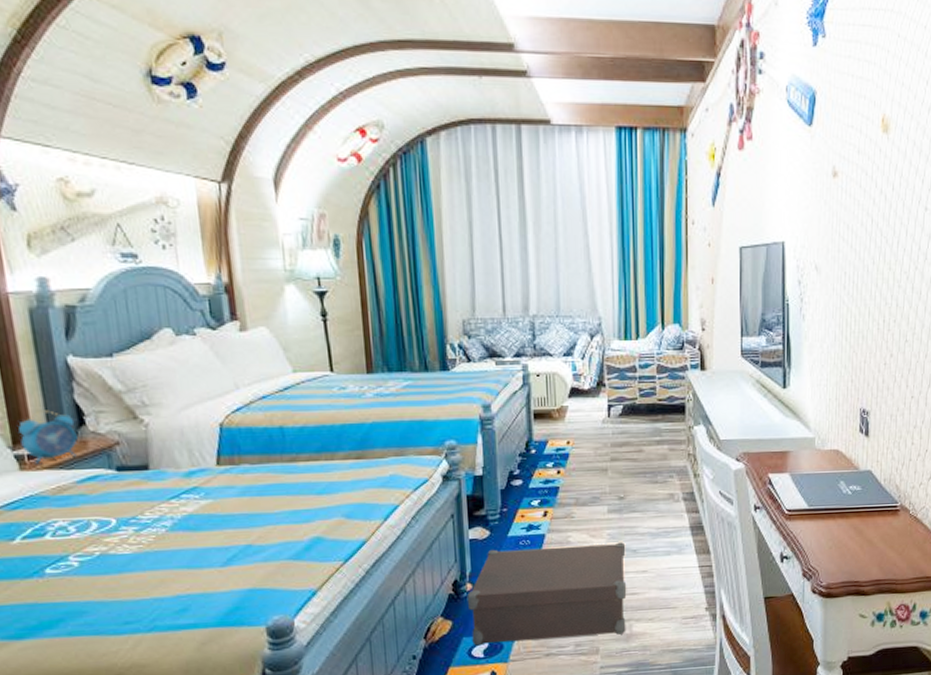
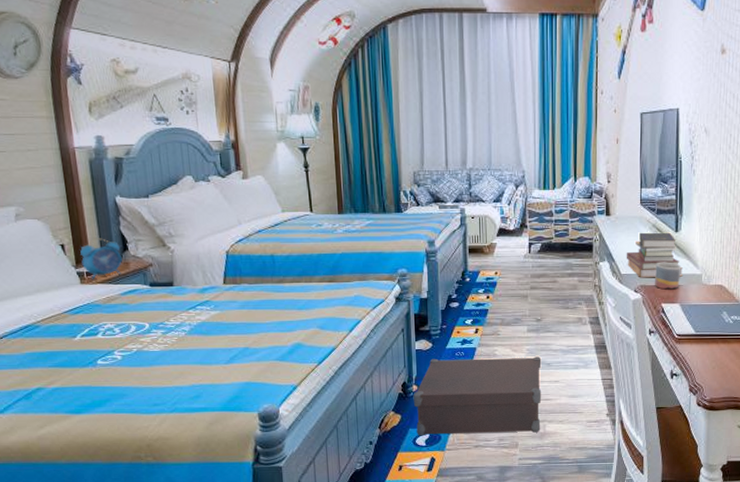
books: none [725,388,792,444] -> present [626,232,683,278]
mug: none [760,424,791,457] -> present [655,262,682,290]

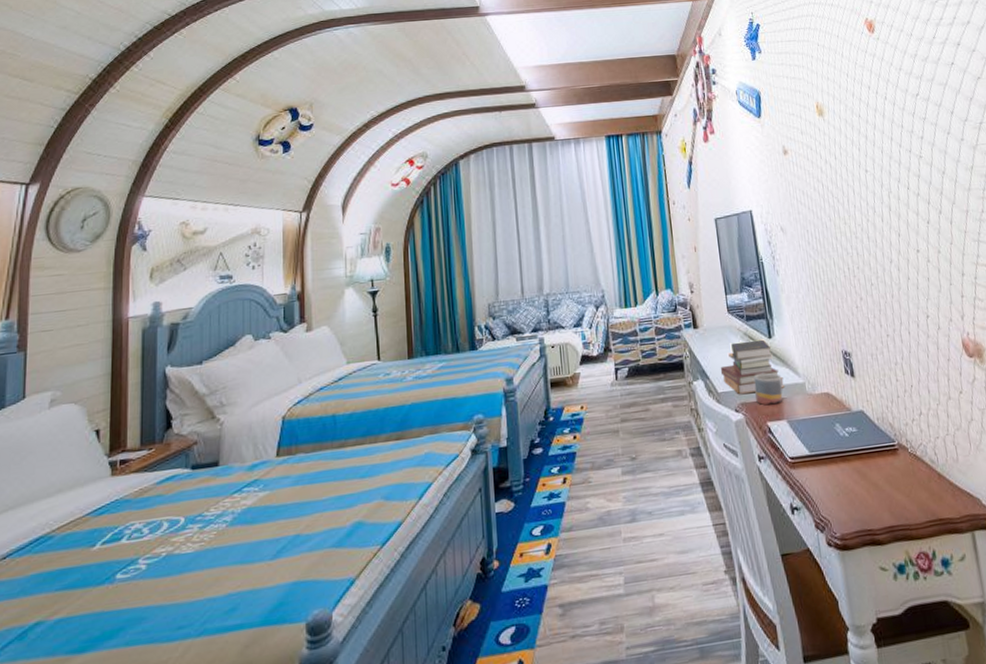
alarm clock: present [80,238,122,280] -> none [116,417,163,469]
suitcase: present [413,356,542,436] -> none [494,504,649,631]

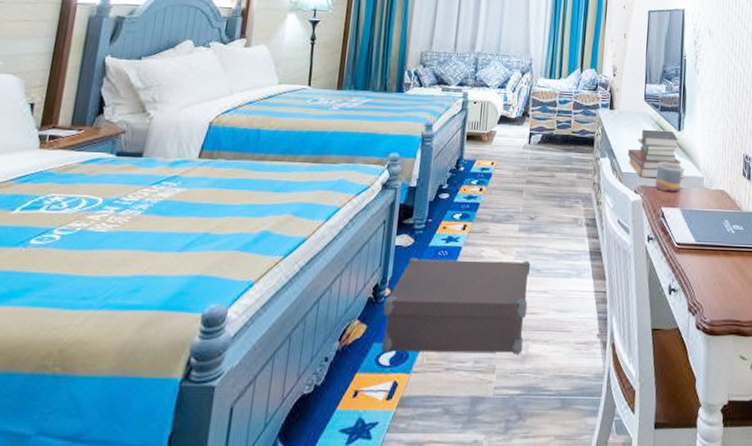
suitcase: none [494,504,649,631] -> present [381,257,531,354]

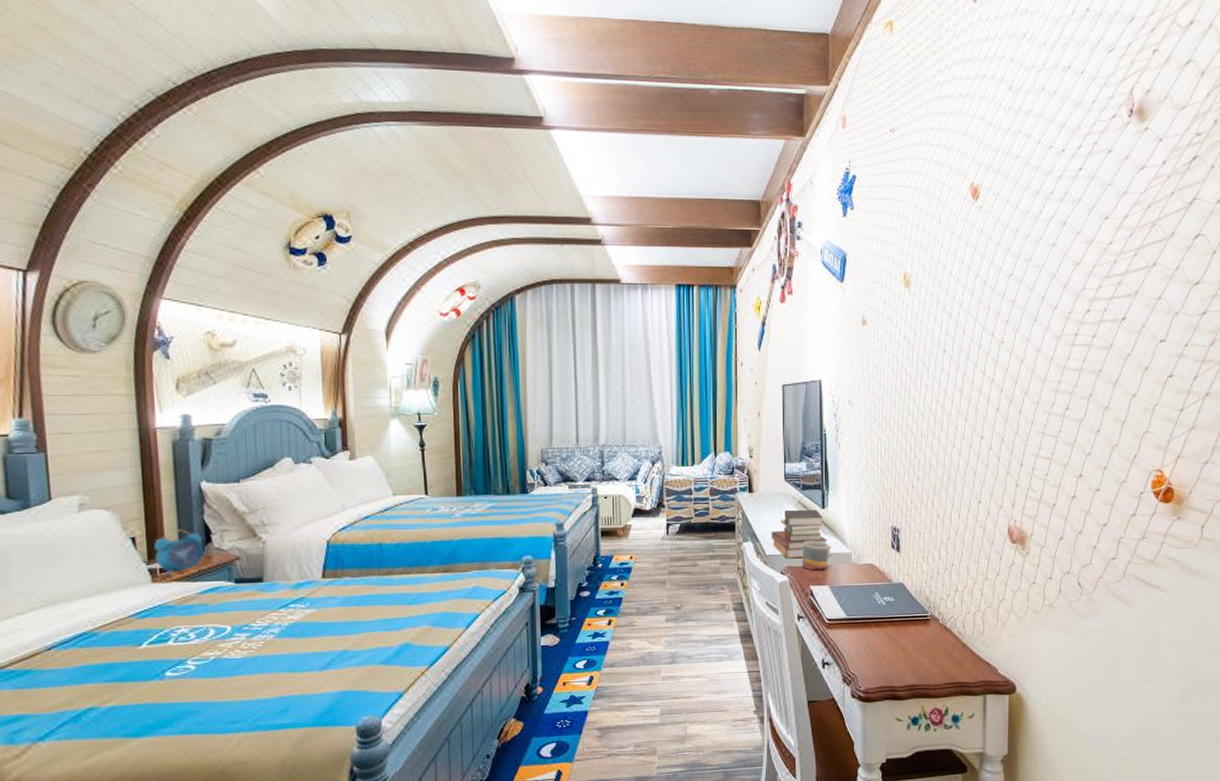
alarm clock: none [47,99,96,145] -> present [154,529,204,578]
suitcase: present [381,257,531,354] -> none [537,649,682,746]

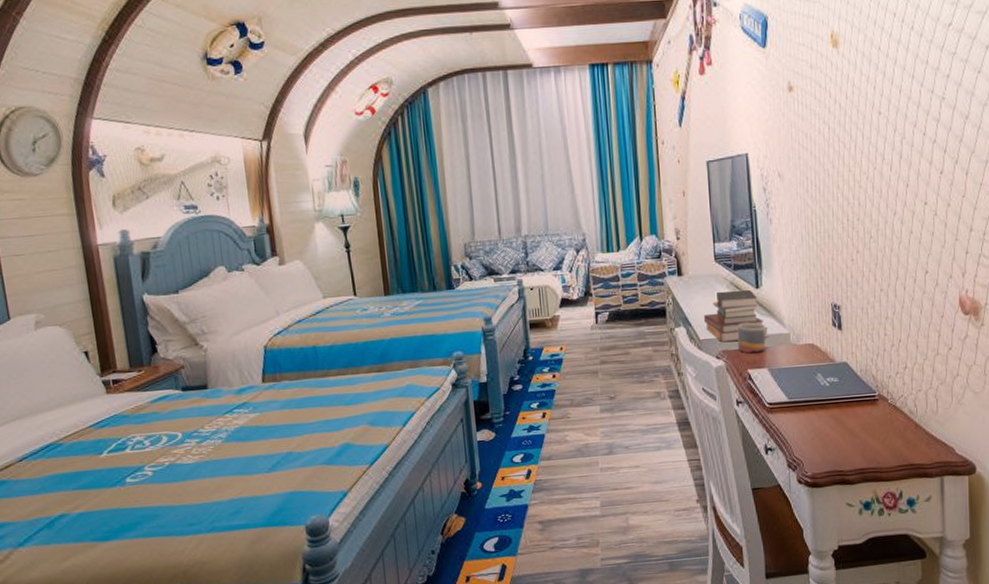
alarm clock: present [154,529,204,578] -> none [105,341,151,388]

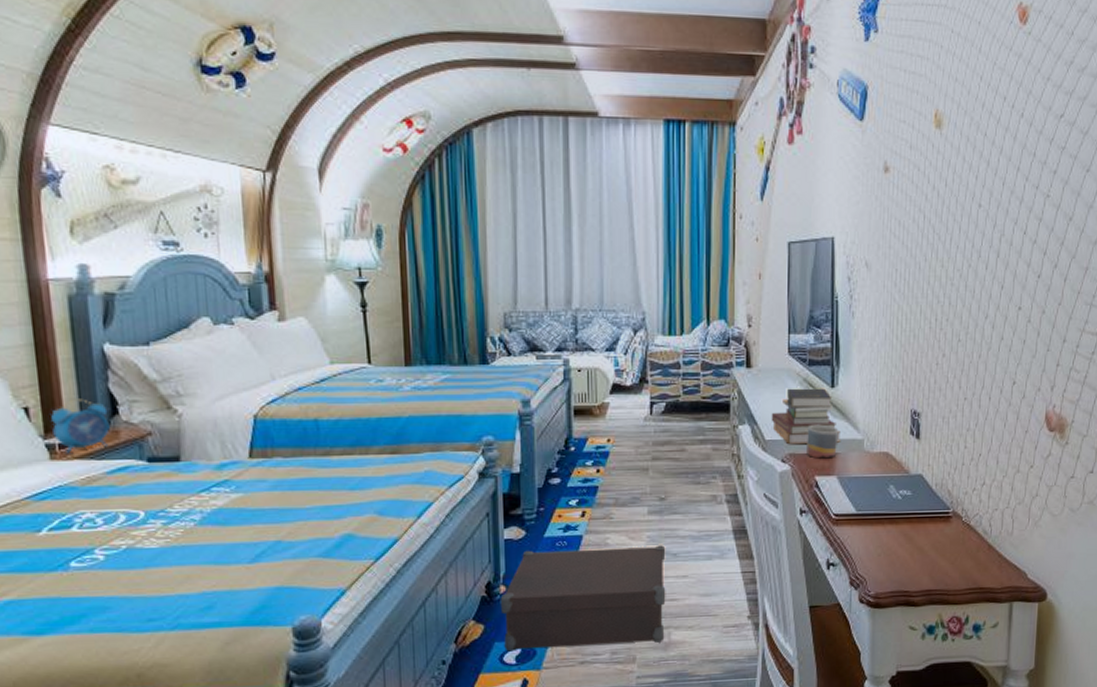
alarm clock: none [105,341,151,388] -> present [51,398,110,454]
suitcase: none [477,439,623,541] -> present [500,545,666,652]

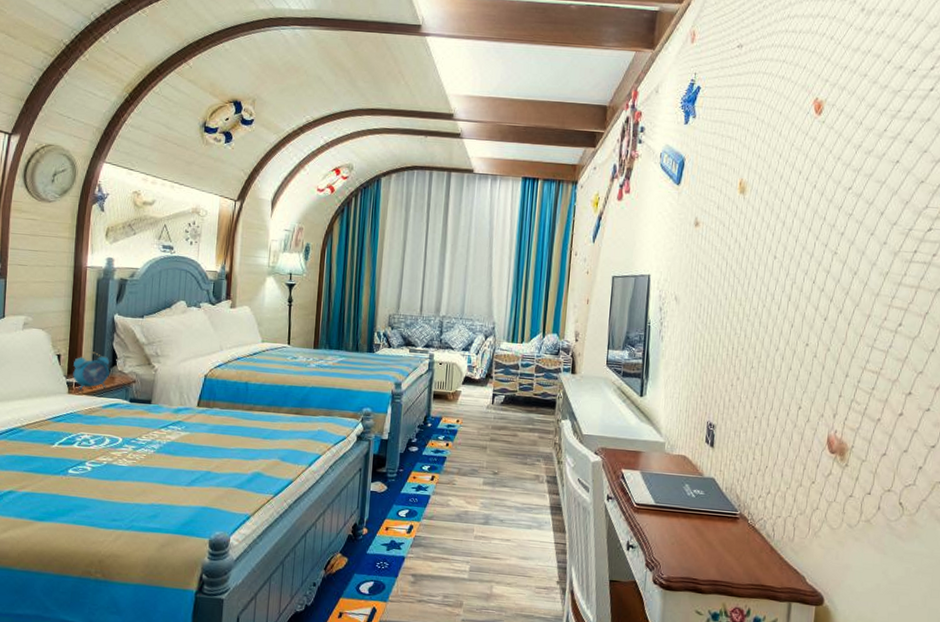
suitcase: present [500,545,666,652] -> none [361,502,495,593]
books: present [771,388,840,445] -> none [588,393,646,443]
mug: present [807,424,839,459] -> none [616,425,645,456]

